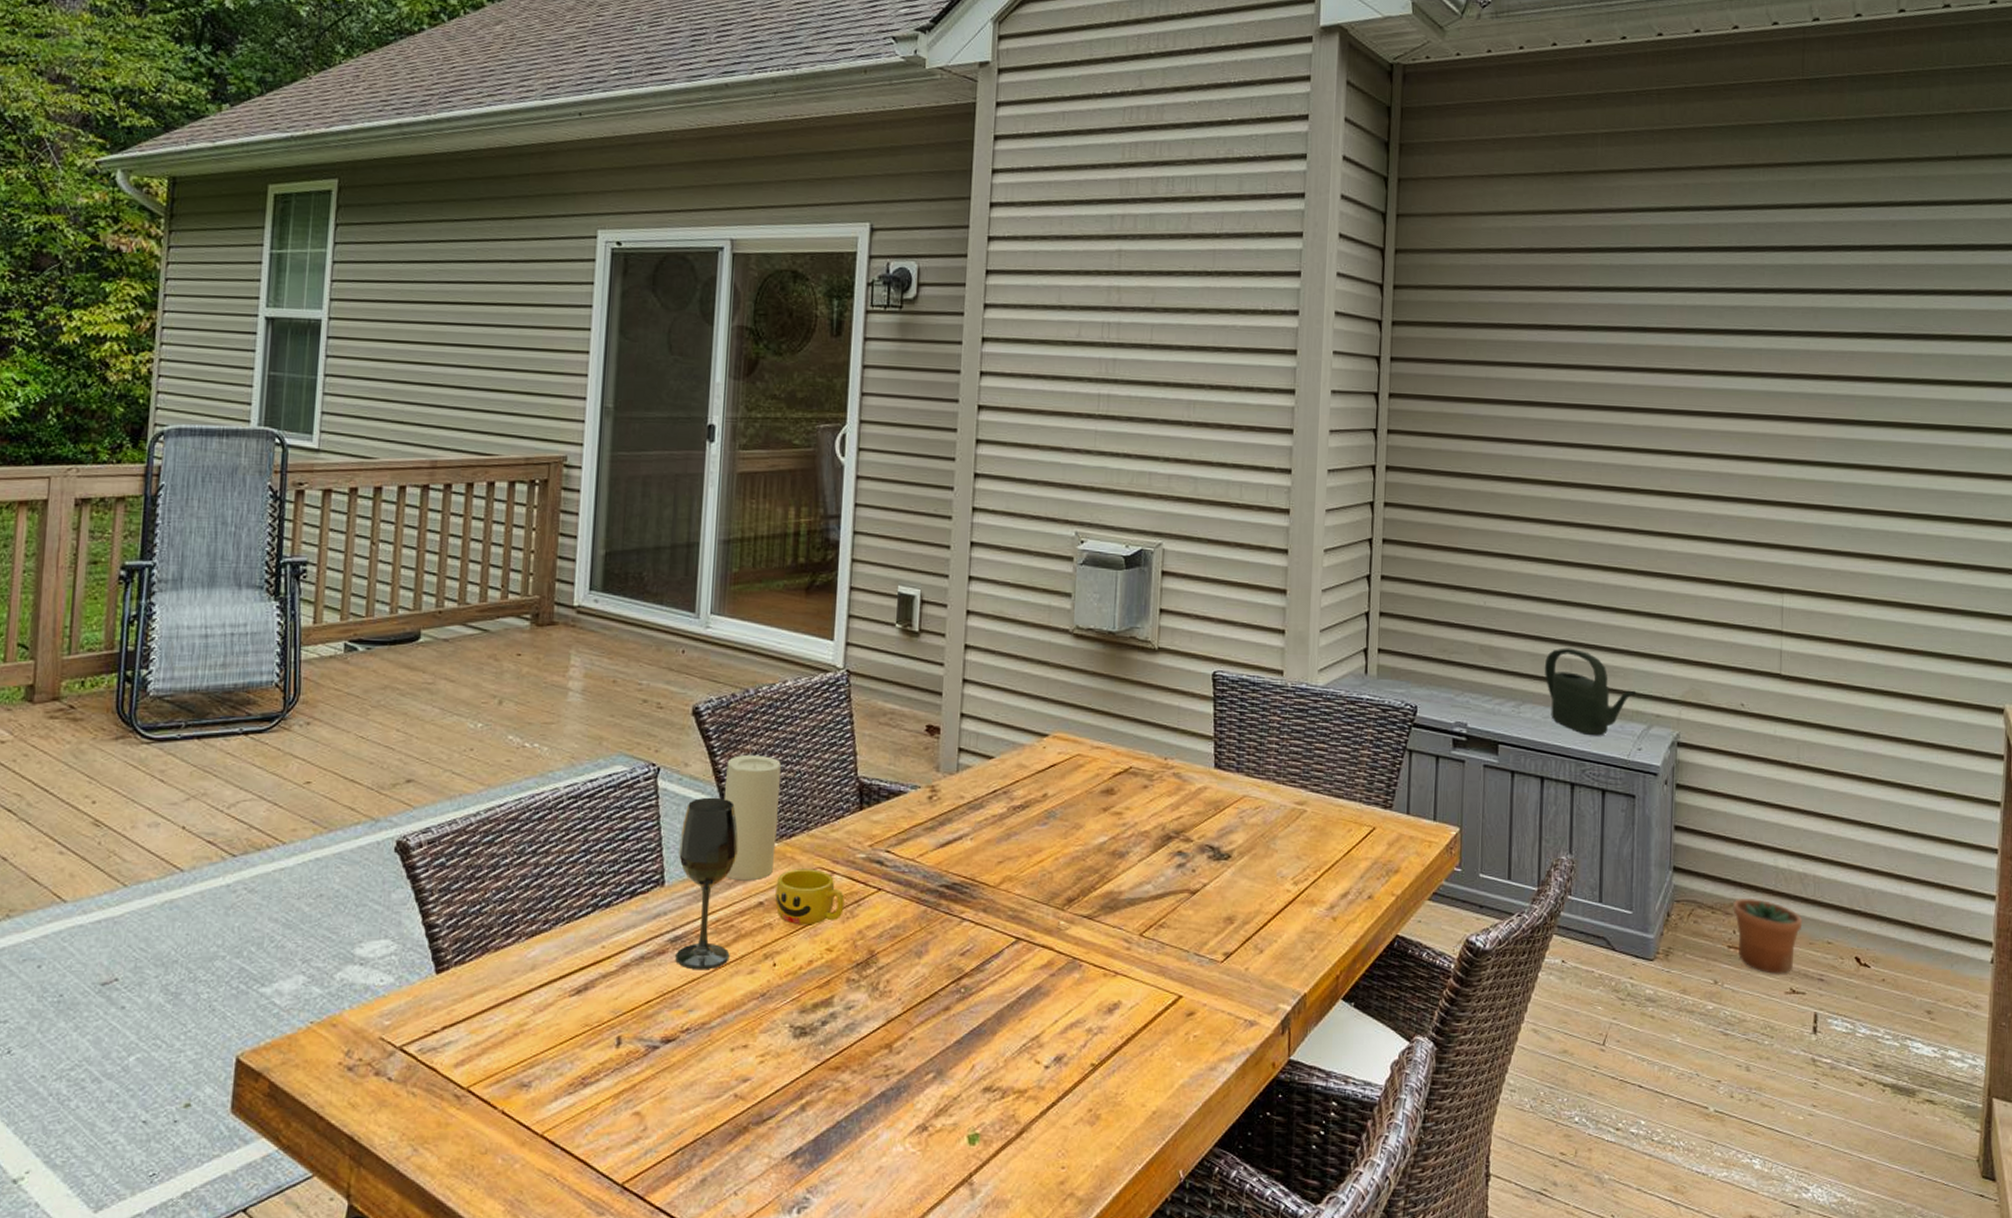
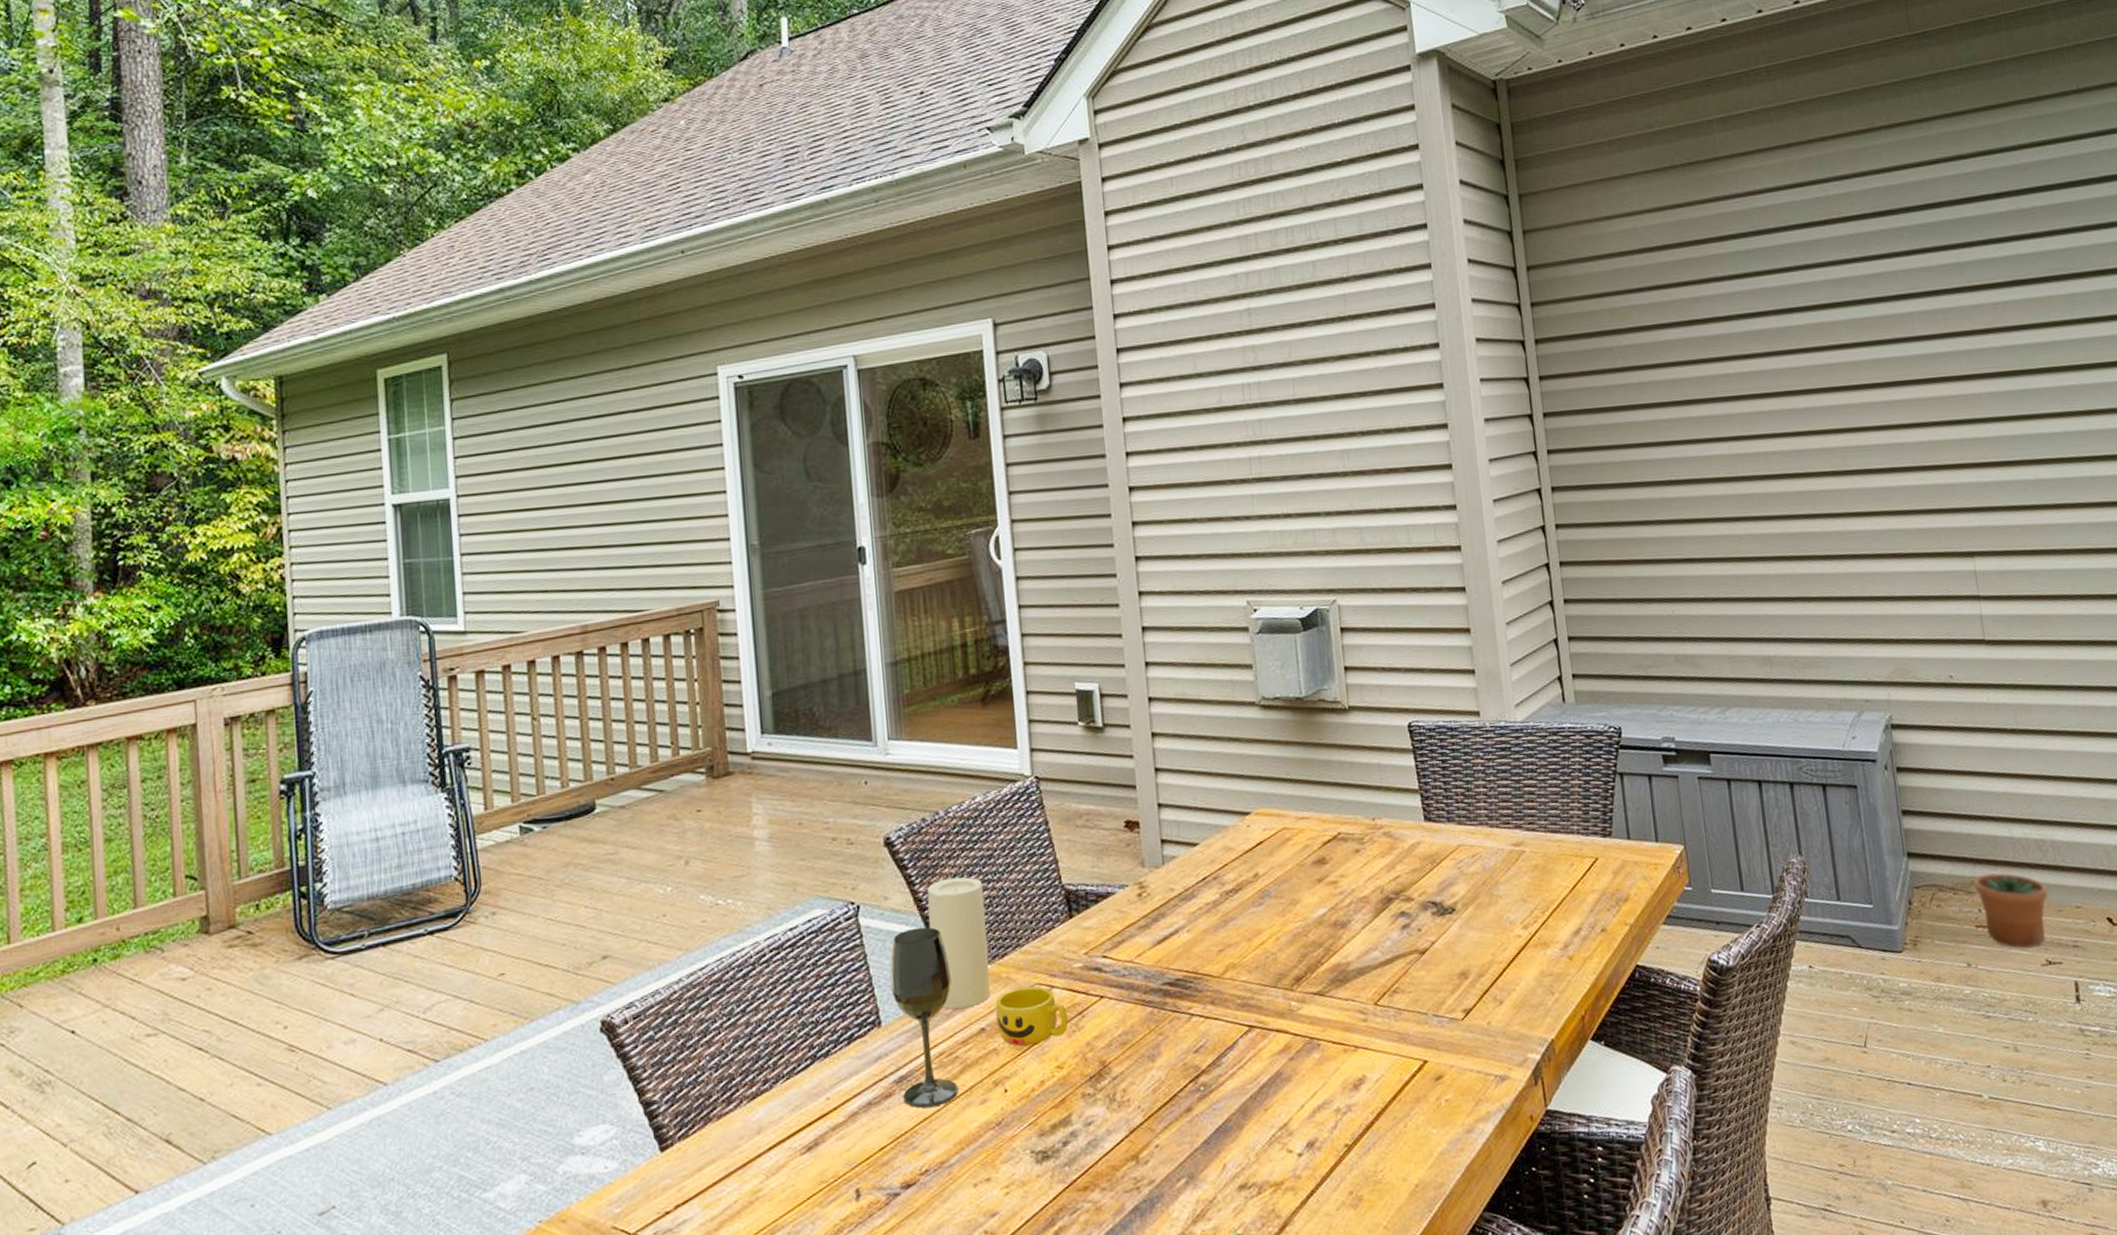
watering can: present [1544,648,1636,736] -> none [1743,644,1842,731]

